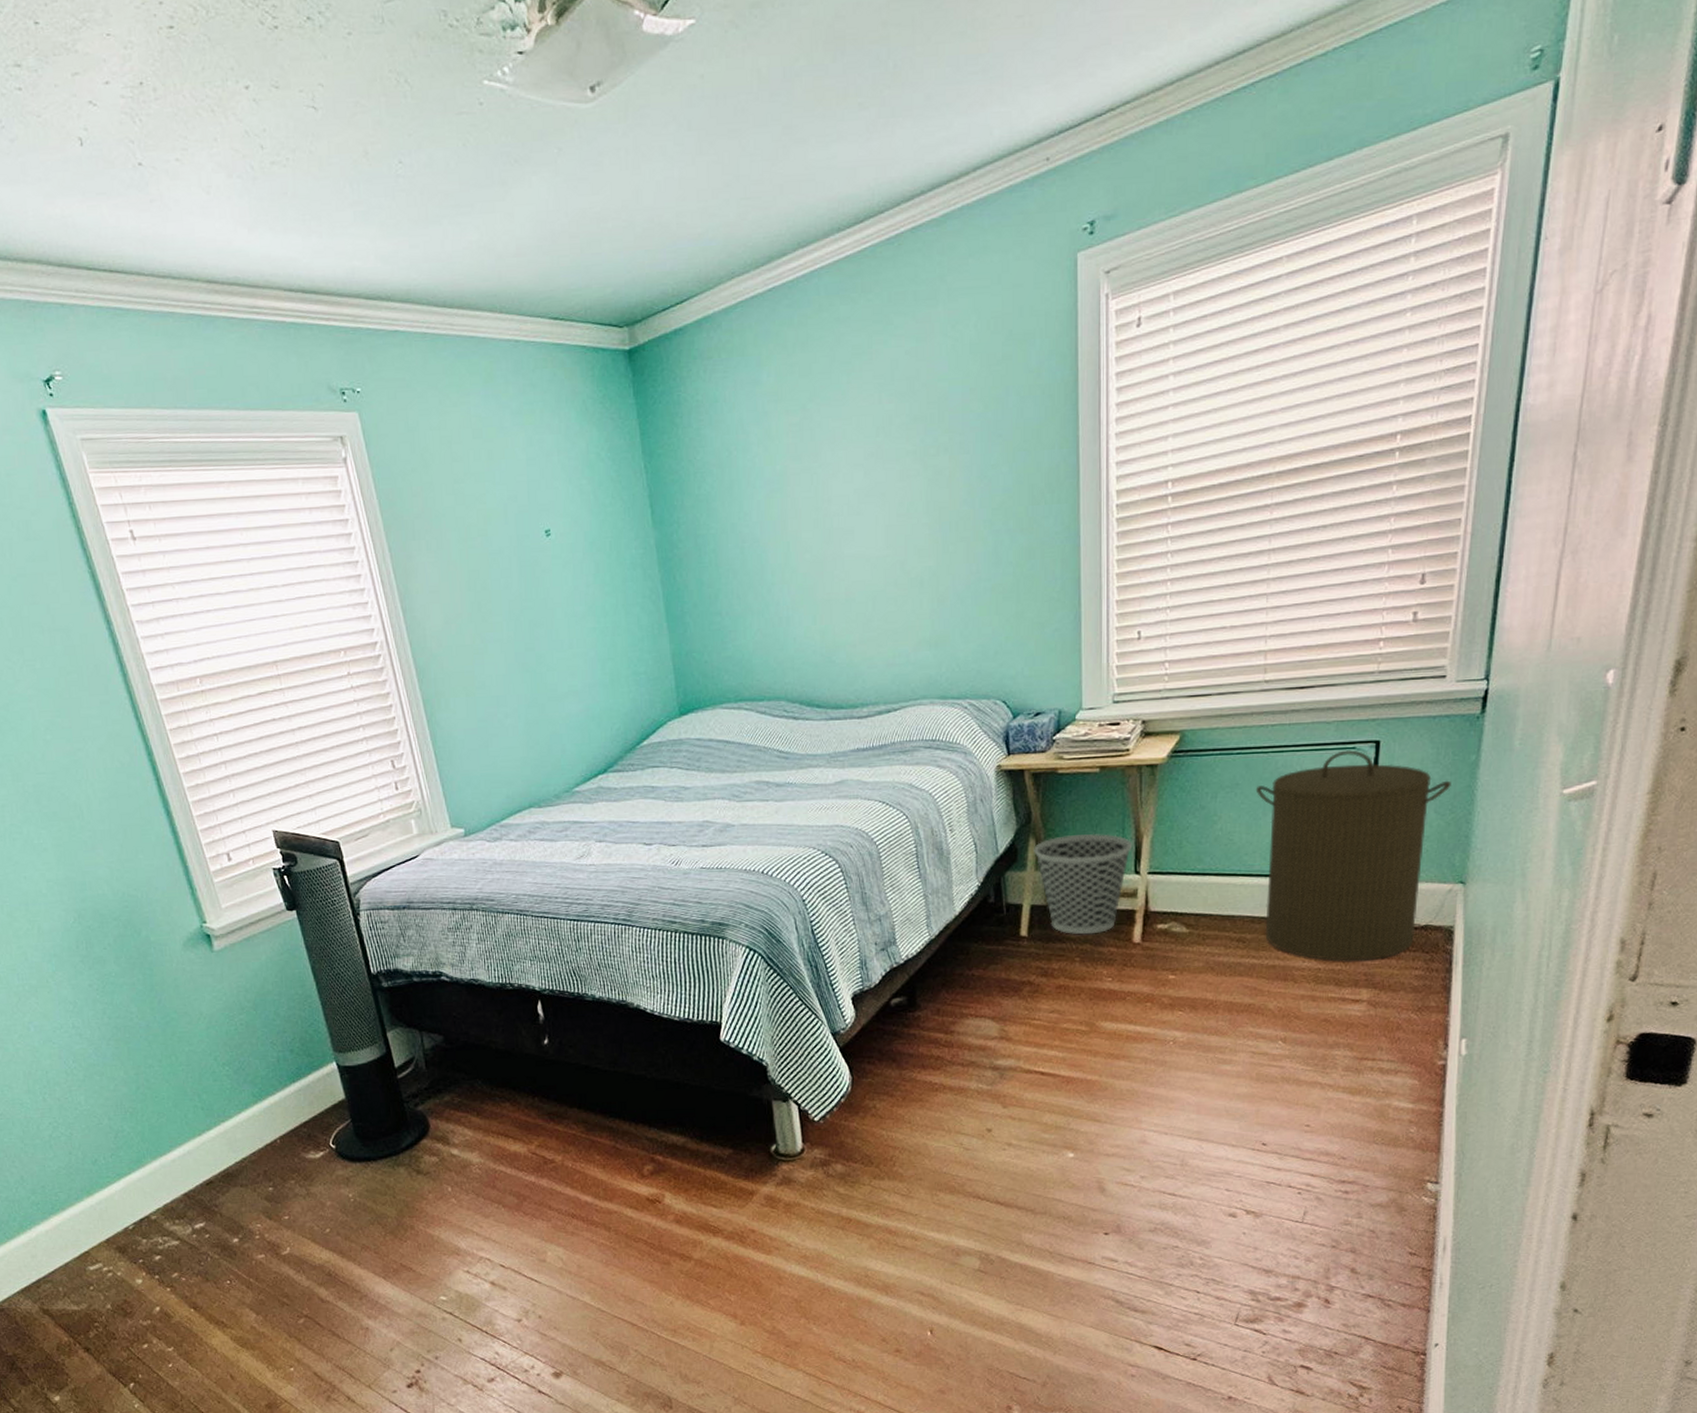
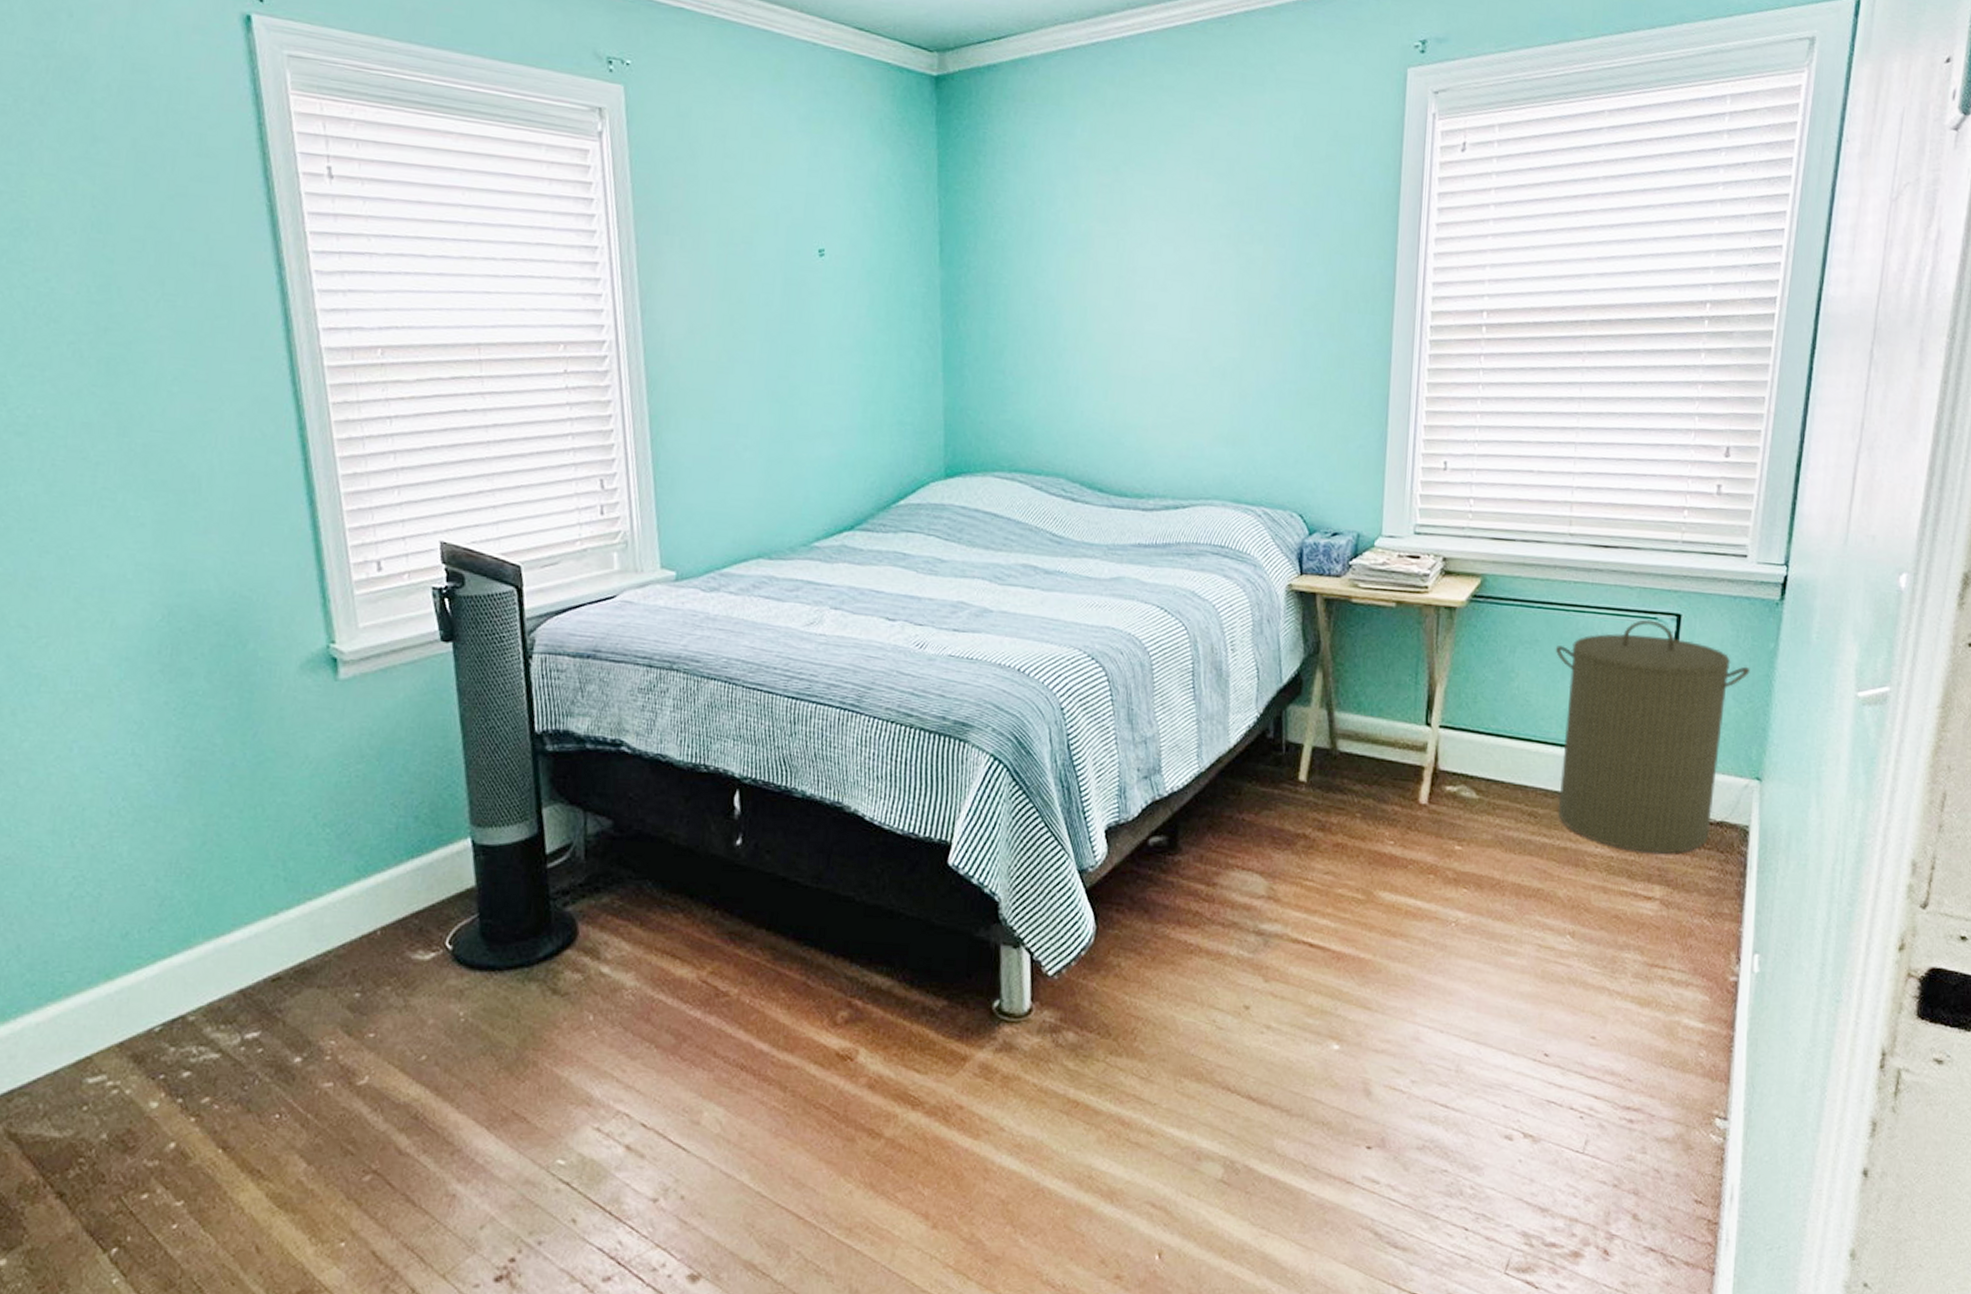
wastebasket: present [1034,833,1133,935] -> none [1320,672,1426,788]

